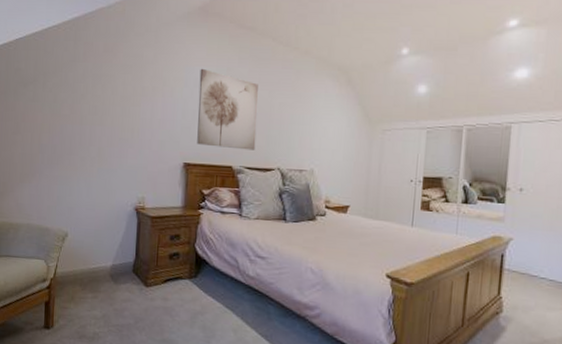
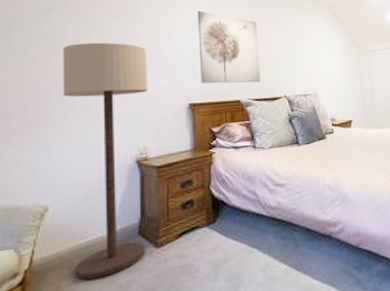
floor lamp: none [81,93,151,299] -> present [62,42,148,280]

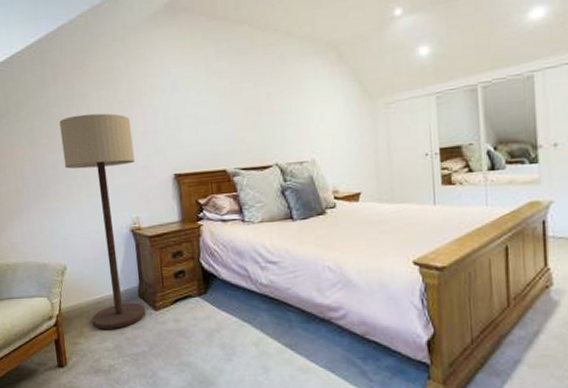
wall art: present [197,10,261,84] -> none [176,70,248,152]

